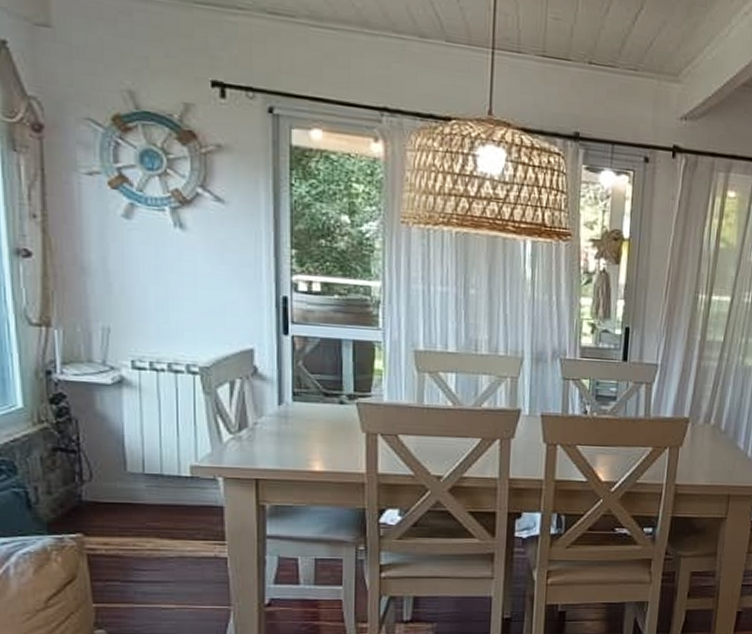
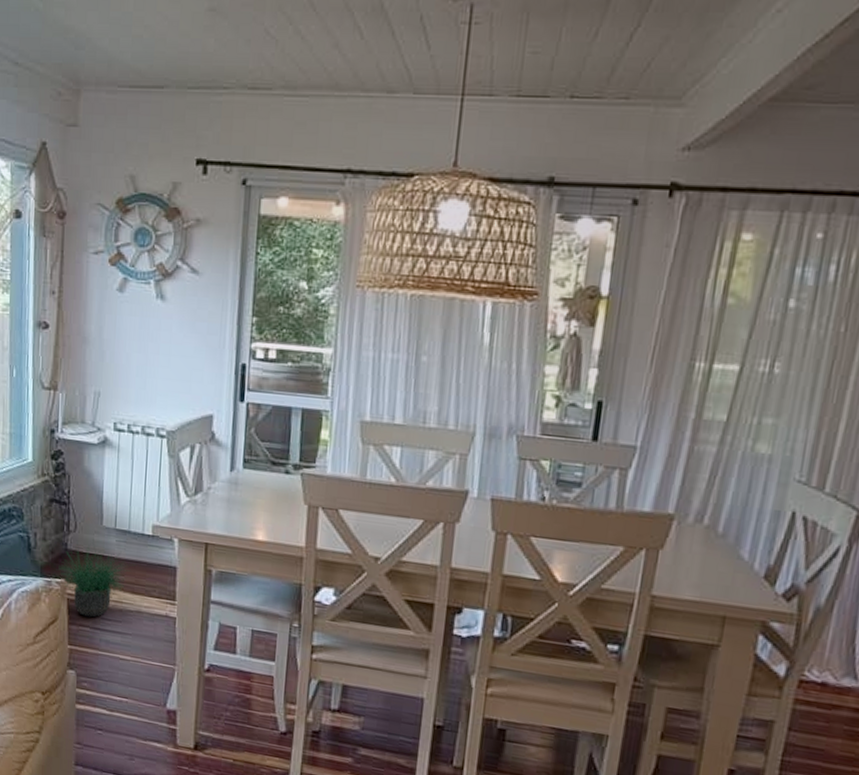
potted plant: none [72,487,165,570] -> present [59,539,129,618]

